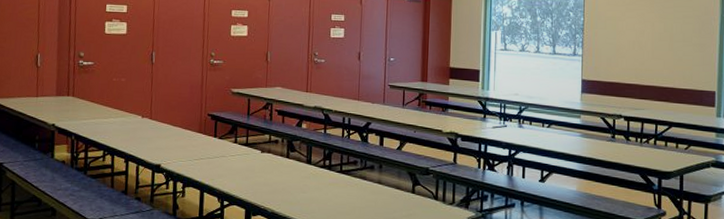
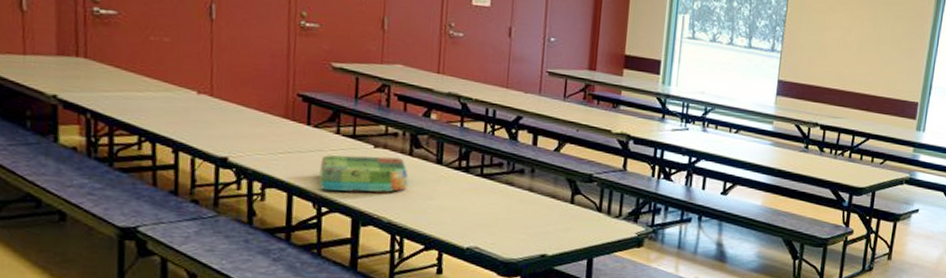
board game: none [222,159,286,189] -> present [318,155,409,193]

